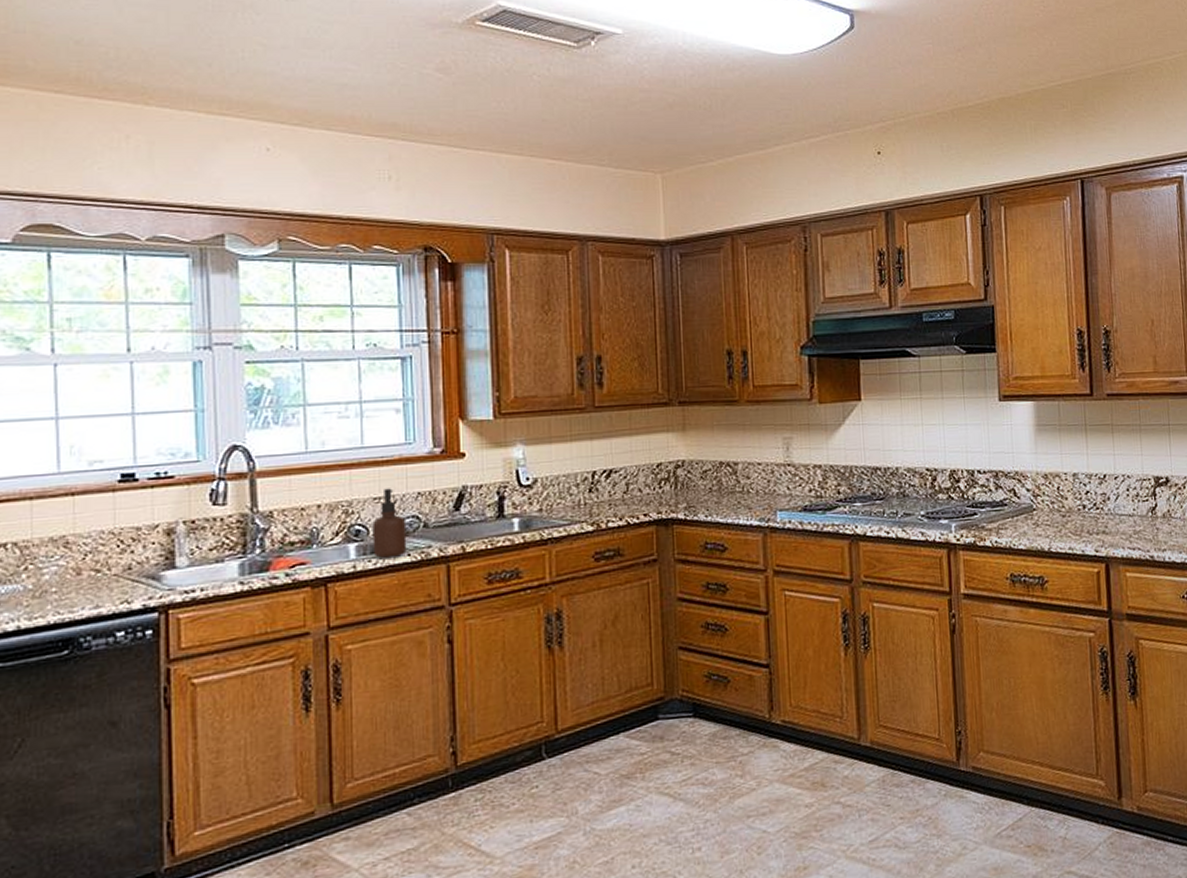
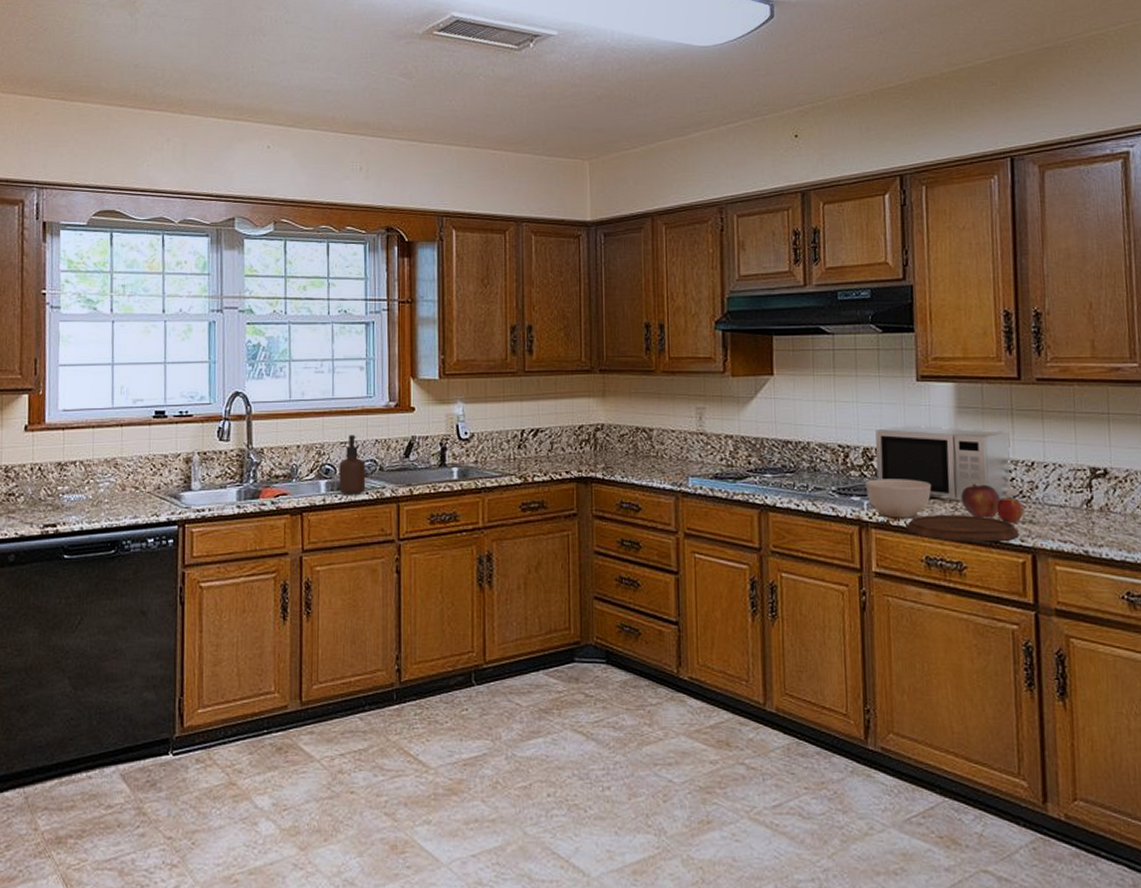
bowl: none [952,498,1015,539] -> present [865,479,932,518]
microwave: none [961,445,1093,517] -> present [875,425,1018,501]
cutting board: none [992,530,1094,557] -> present [906,514,1020,542]
fruit: none [1041,498,1077,533] -> present [961,483,1001,518]
fruit: none [1073,510,1097,536] -> present [996,498,1023,524]

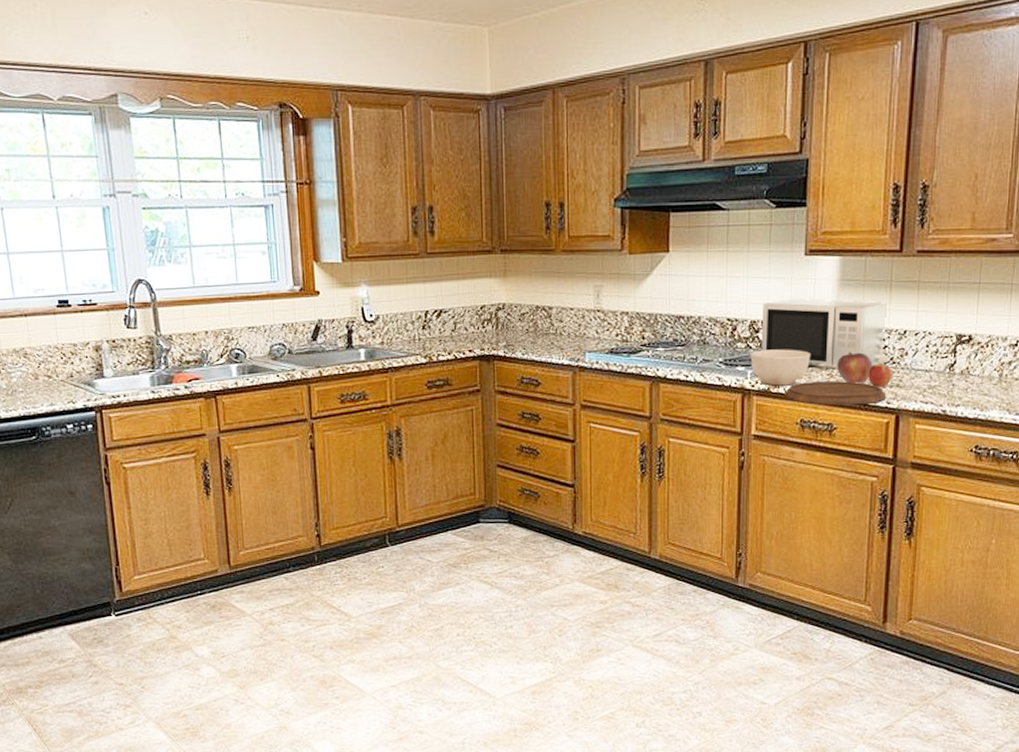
soap dispenser: present [339,435,366,496] -> none [248,319,276,379]

